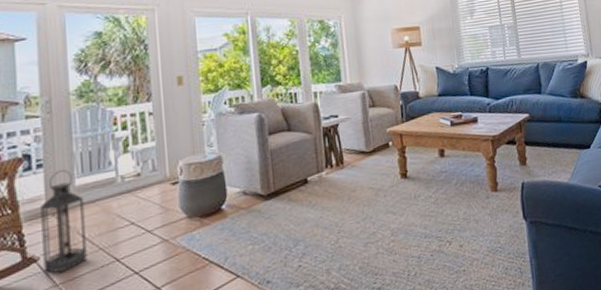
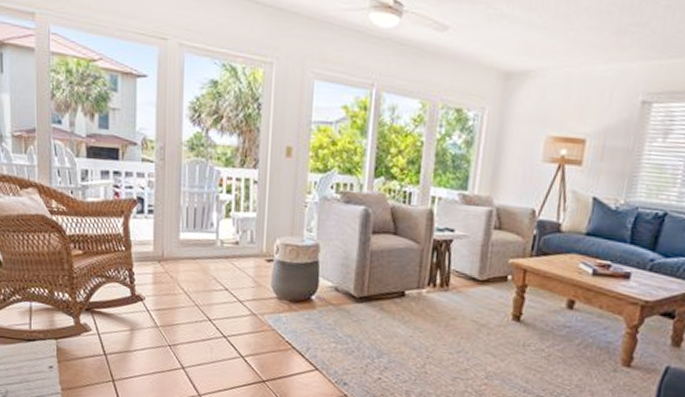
lantern: present [40,169,87,274] -> none [148,219,186,317]

